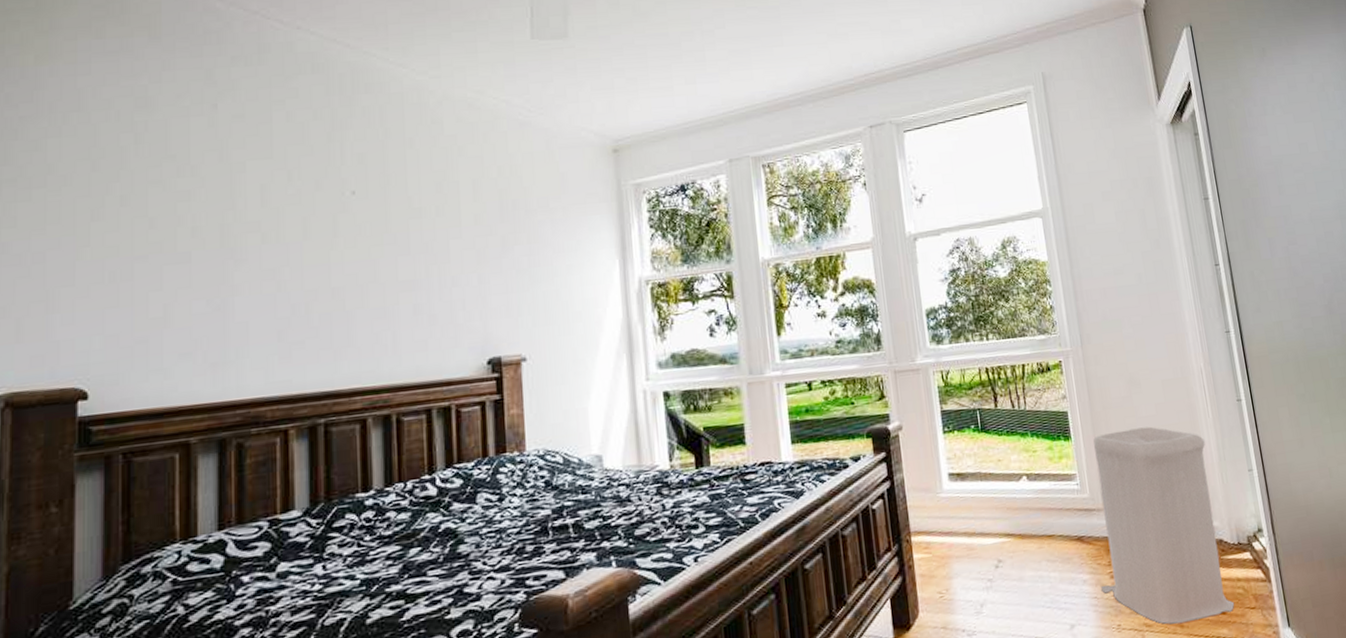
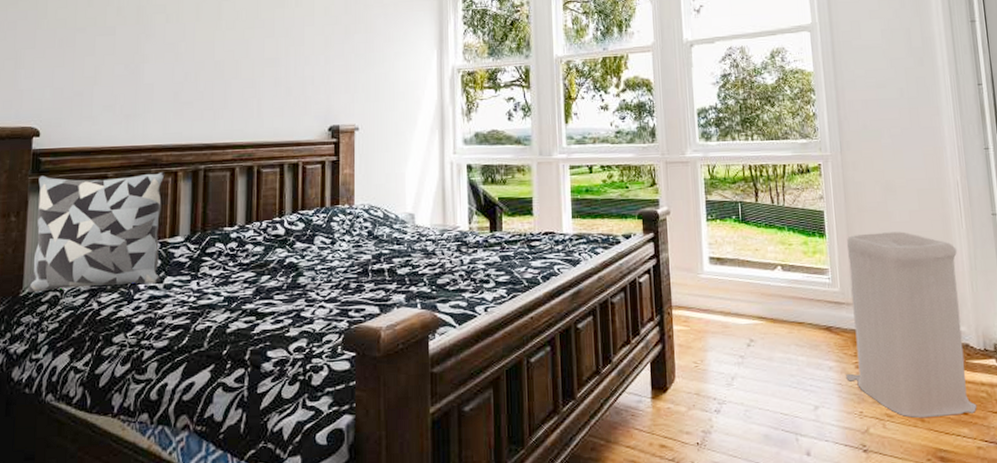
pillow: none [81,432,272,604] -> present [28,172,165,293]

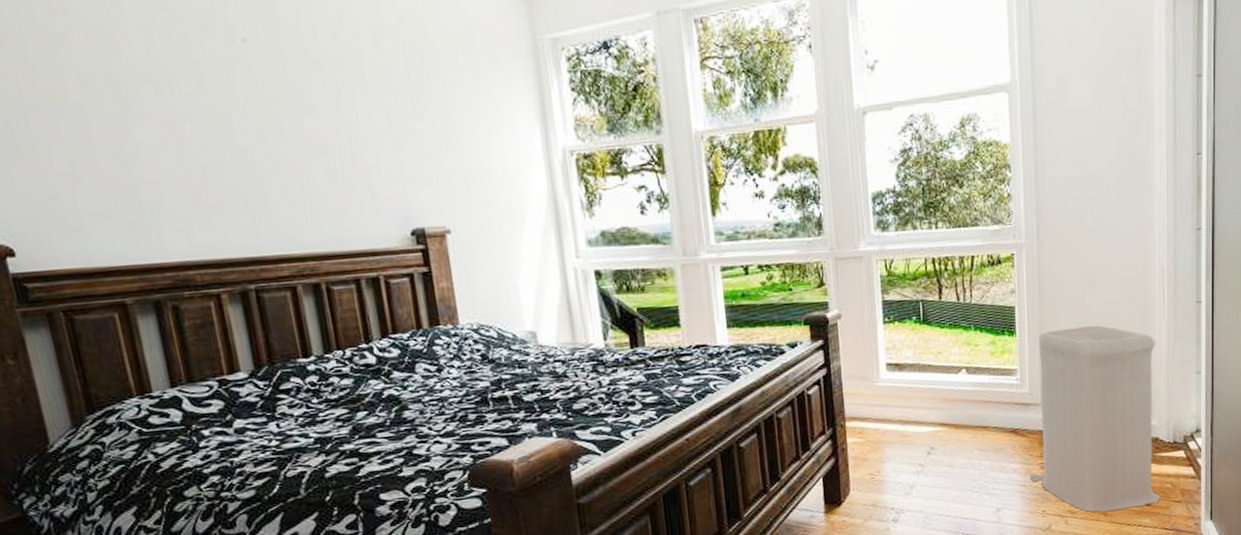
pillow: present [28,172,165,293] -> none [30,295,229,448]

